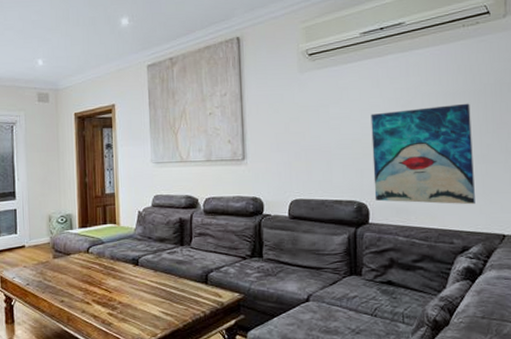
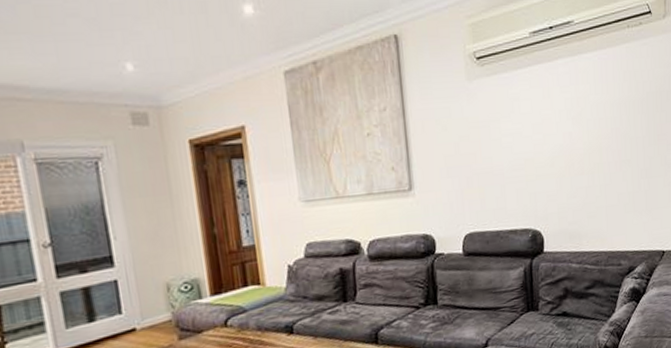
wall art: present [371,103,475,205] -> none [542,113,639,227]

